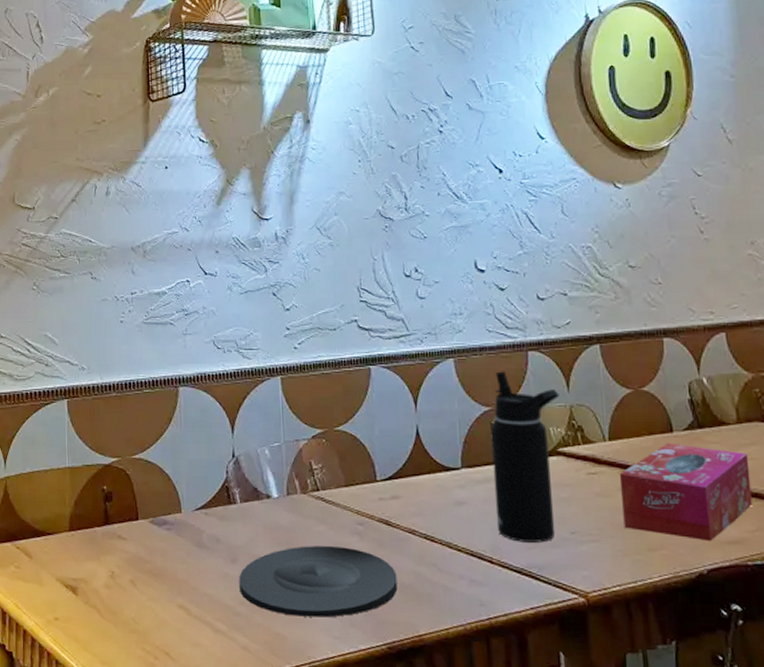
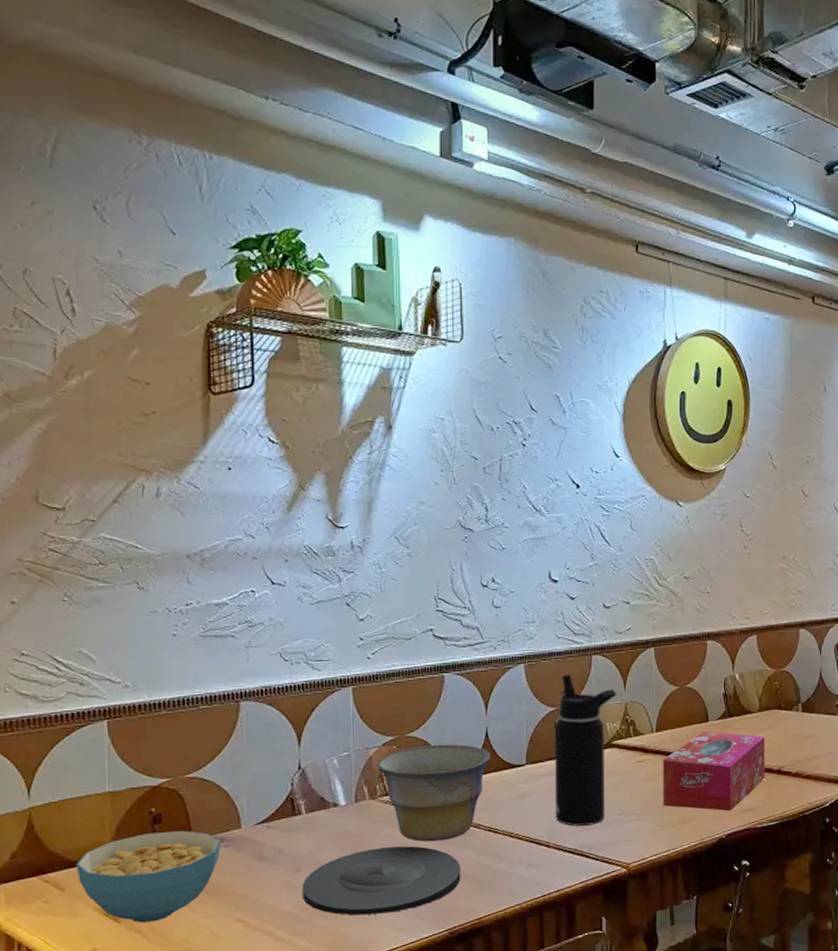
cereal bowl: none [42,509,164,599] -> present [76,830,221,923]
bowl: none [307,440,423,545] -> present [377,744,490,842]

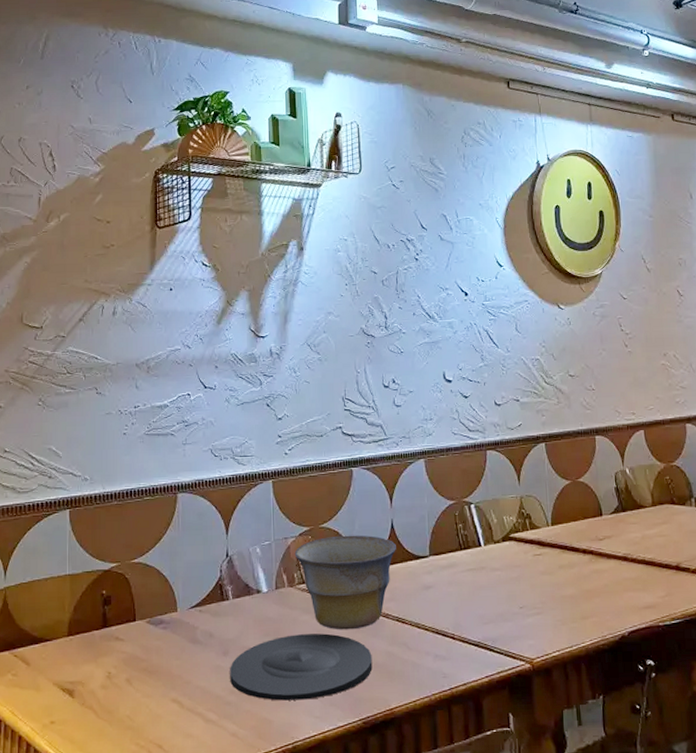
cereal bowl: present [76,830,221,923] -> none [40,612,160,699]
water bottle: present [554,674,617,826] -> none [454,468,512,619]
tissue box: present [662,731,766,811] -> none [559,525,663,608]

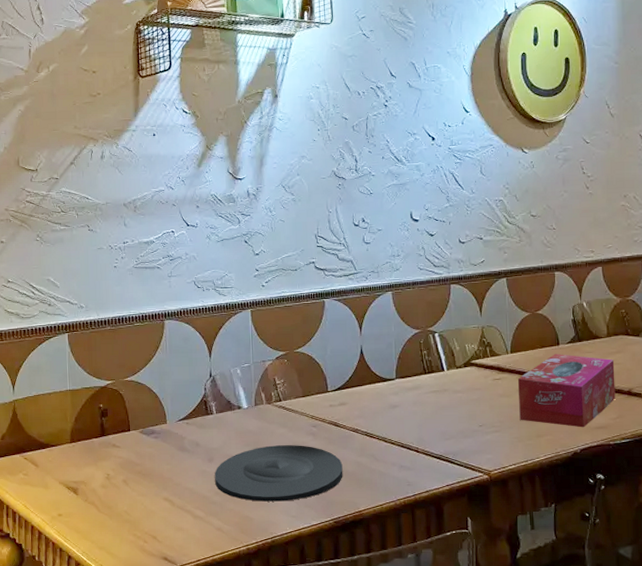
bowl: present [294,535,396,630] -> none [272,359,365,442]
tissue box: none [559,525,663,608] -> present [517,354,616,428]

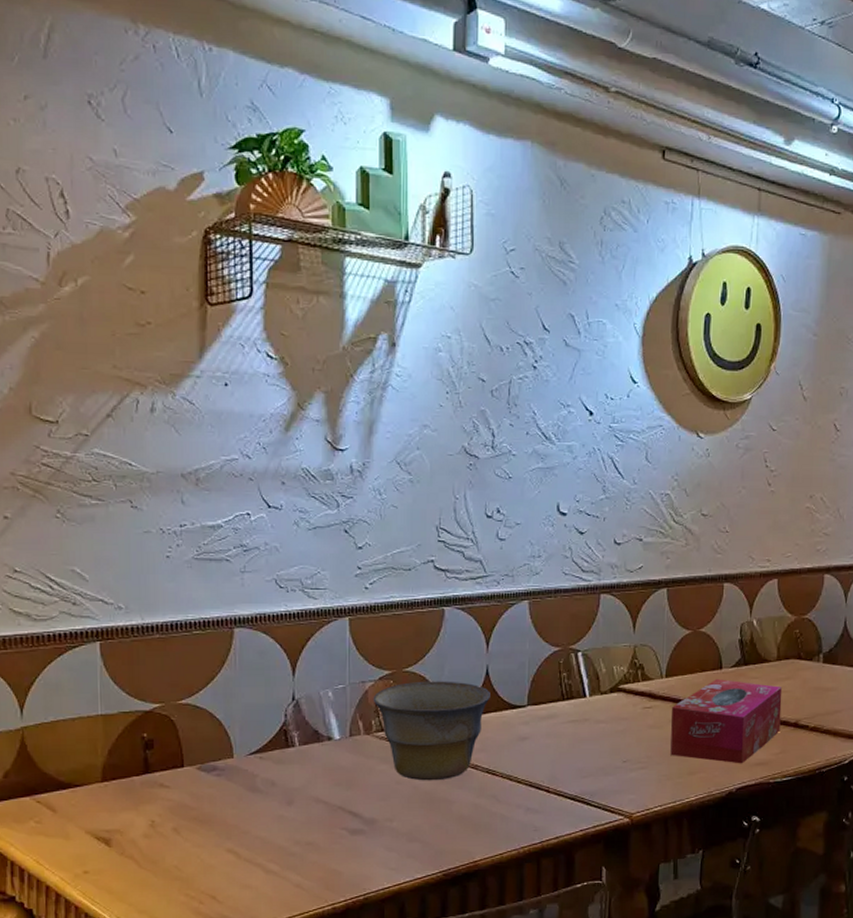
plate: present [215,445,343,502] -> none [295,784,457,852]
bowl: none [272,359,365,442] -> present [373,681,490,781]

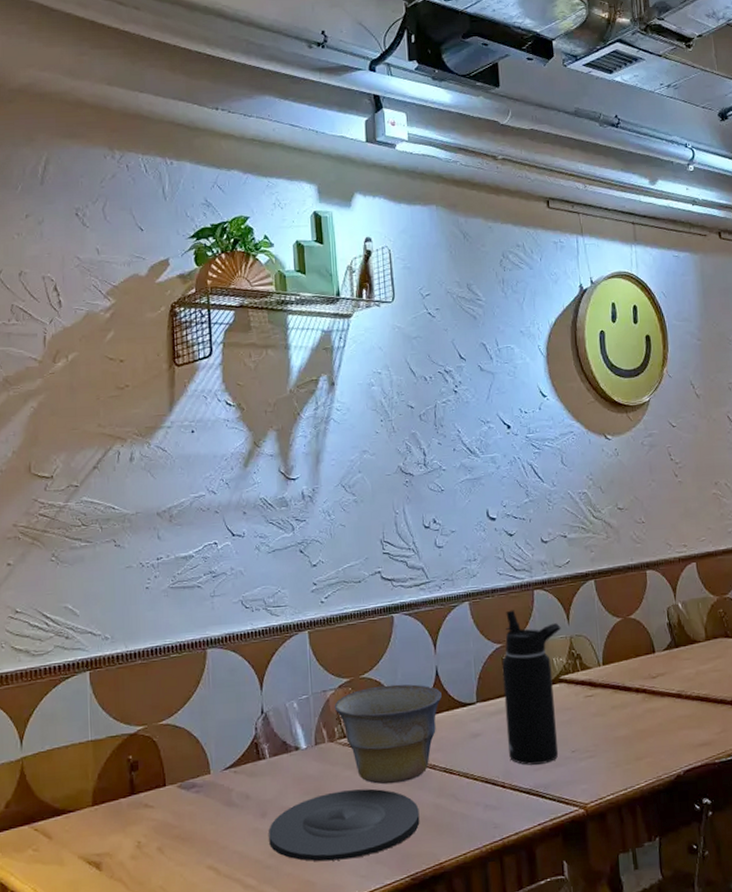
plate: none [295,784,457,852] -> present [269,788,420,862]
water bottle: none [556,613,626,772] -> present [502,610,561,765]
tissue box: present [670,679,783,764] -> none [611,663,719,746]

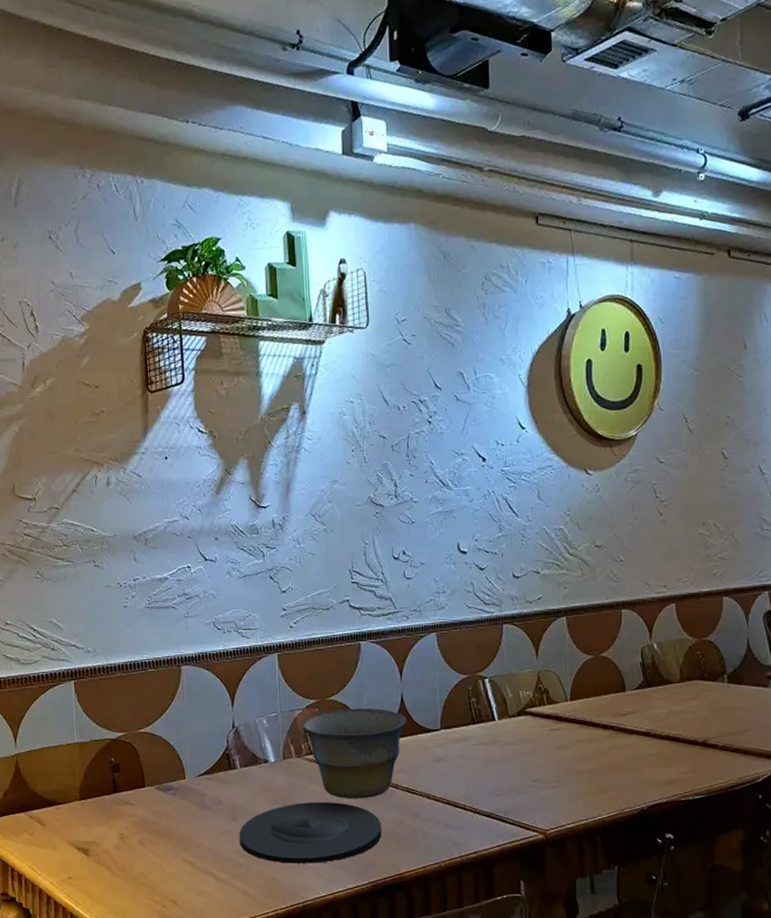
water bottle: present [502,610,561,765] -> none [467,643,529,791]

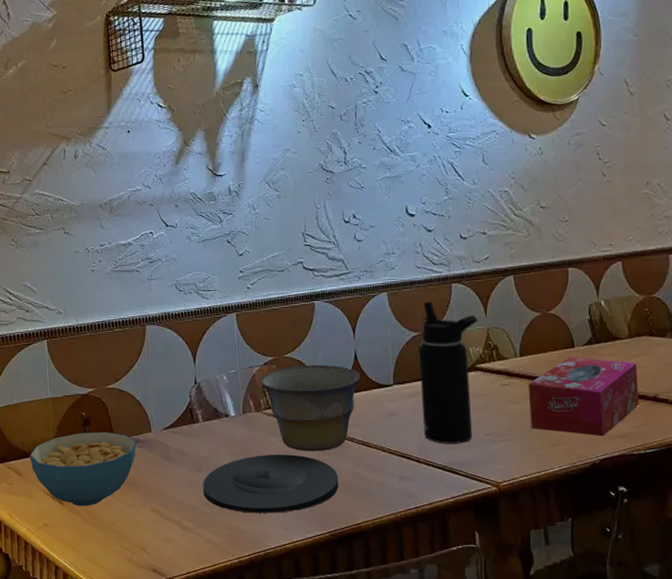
cereal bowl: none [53,778,169,858] -> present [29,431,137,506]
water bottle: none [467,643,529,791] -> present [418,301,478,444]
tissue box: none [577,701,689,783] -> present [527,357,639,437]

